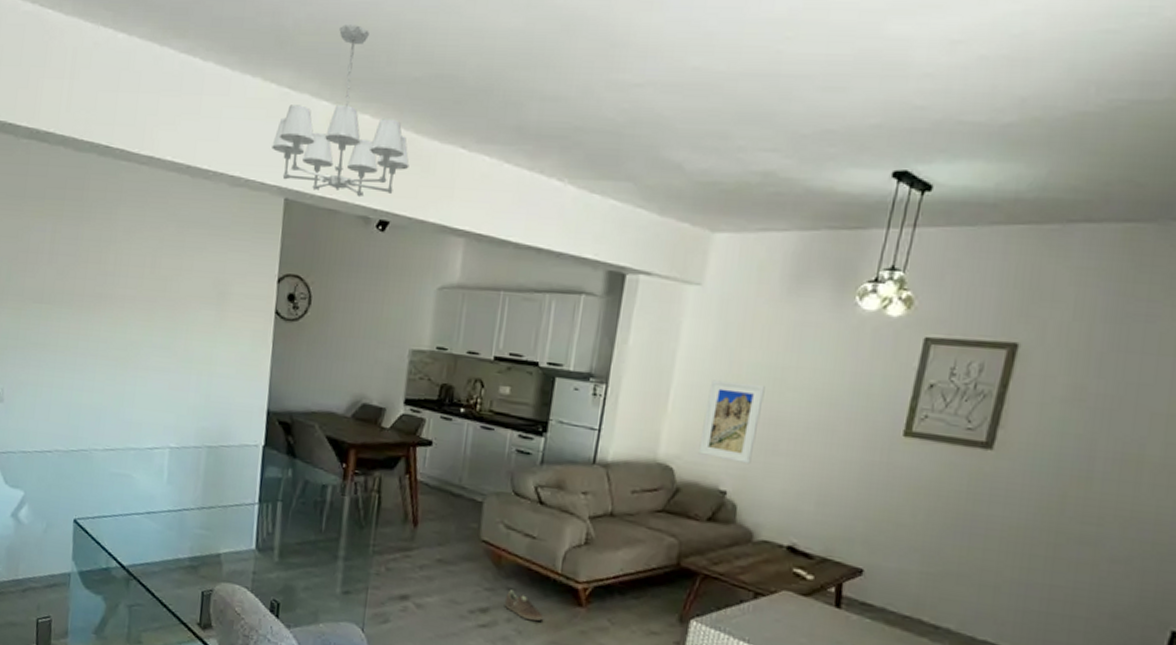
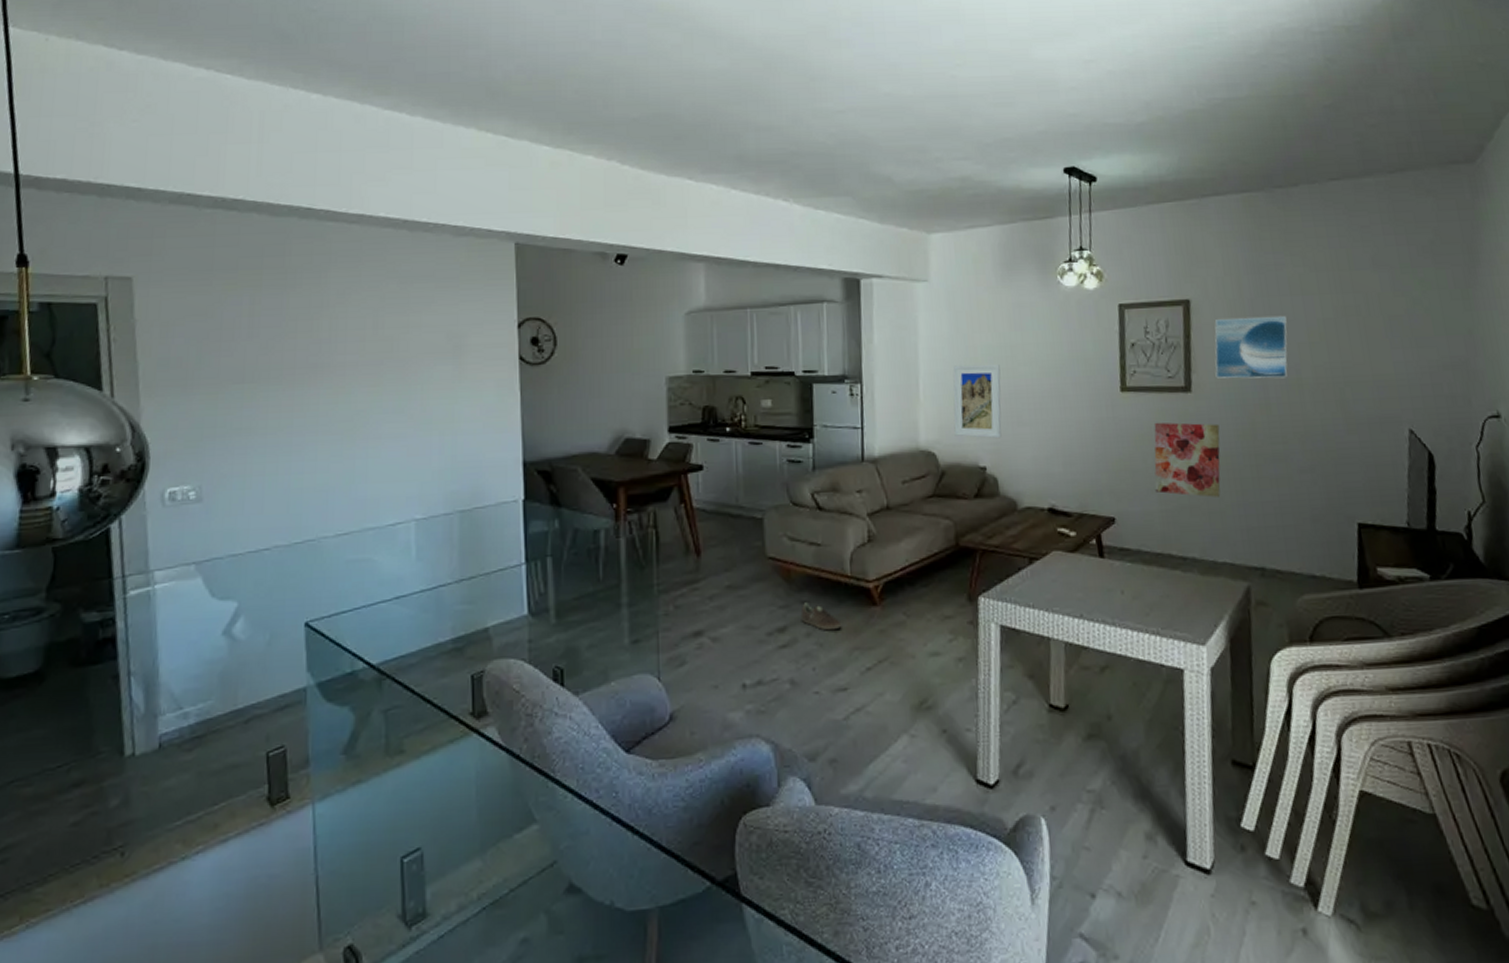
chandelier: present [272,25,410,198] -> none [495,73,640,235]
wall art: none [919,476,1018,570] -> present [1154,422,1221,498]
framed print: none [1028,371,1144,452] -> present [1214,315,1288,379]

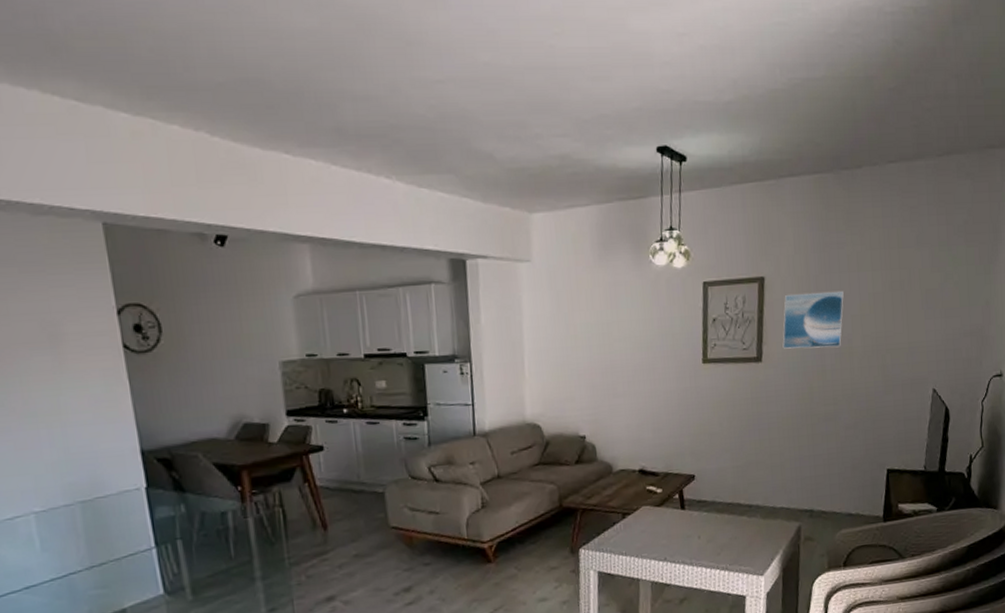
sneaker: present [800,602,842,631] -> none [423,564,462,588]
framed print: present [953,364,1002,439] -> none [555,341,599,410]
wall art: present [1154,422,1221,498] -> none [728,389,784,454]

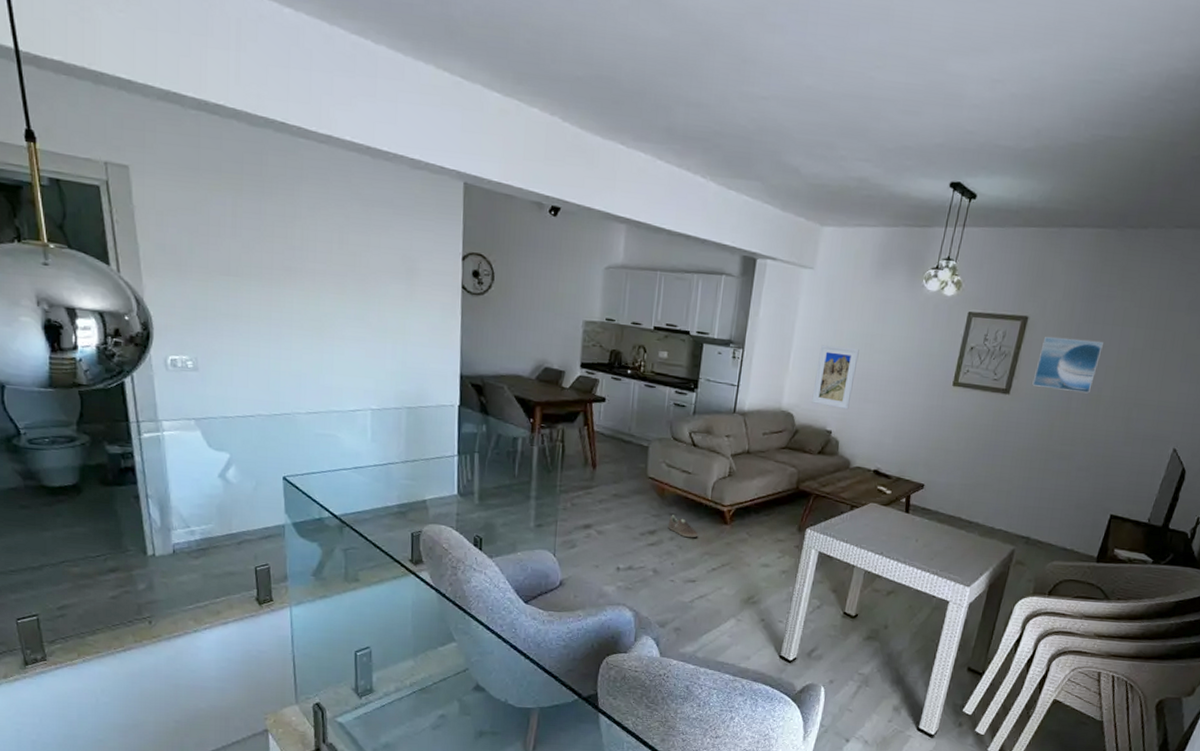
sneaker: none [423,564,462,588] -> present [667,515,699,538]
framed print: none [555,341,599,410] -> present [811,345,859,410]

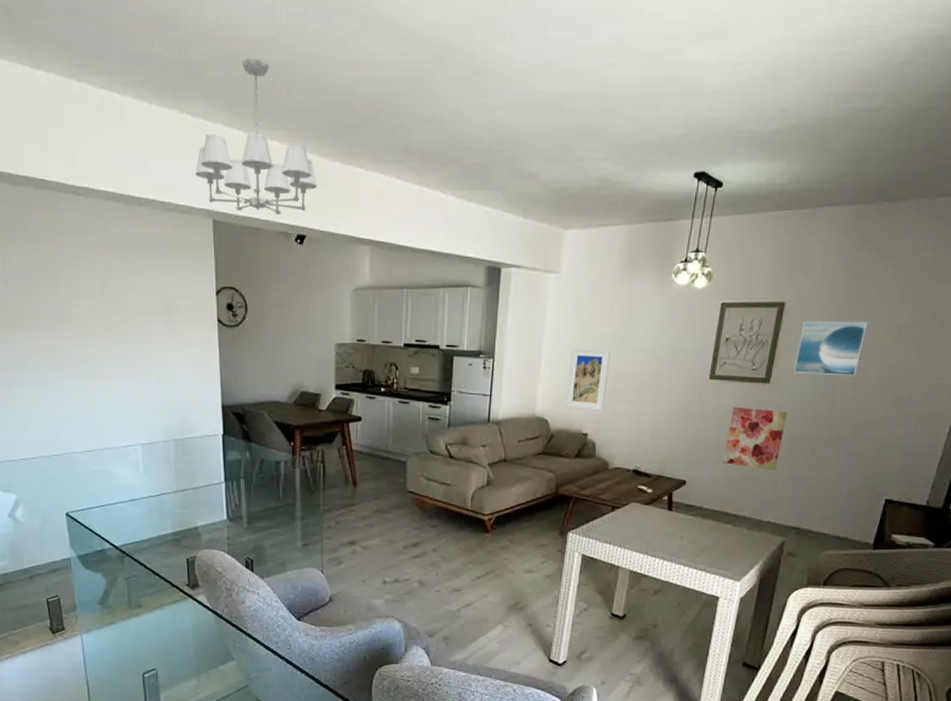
chandelier: none [449,20,576,185] -> present [195,58,317,216]
sneaker: present [667,515,699,538] -> none [430,527,461,548]
wall art: none [961,414,1024,480] -> present [723,406,787,470]

